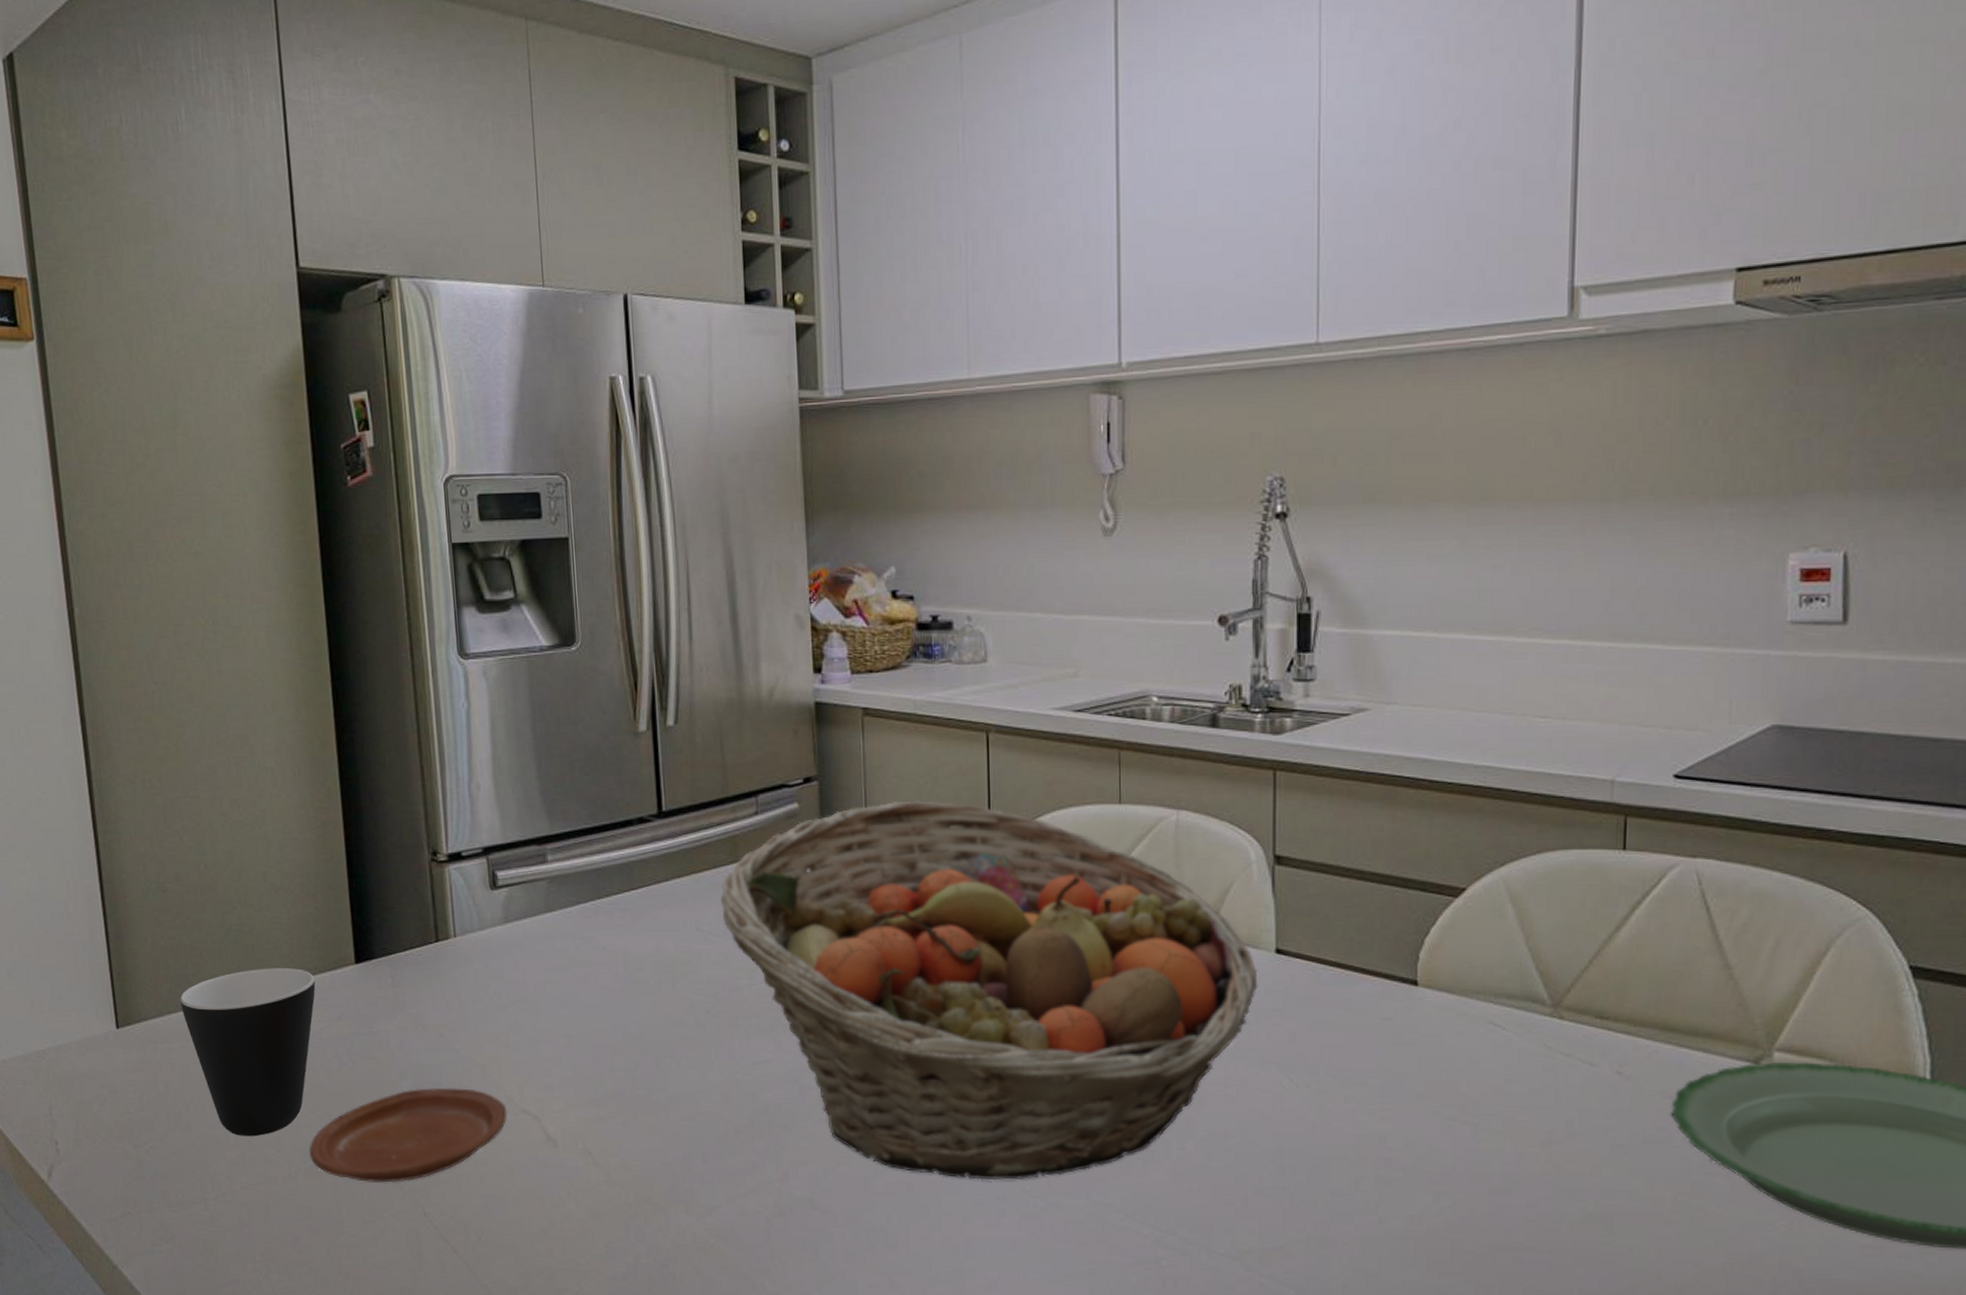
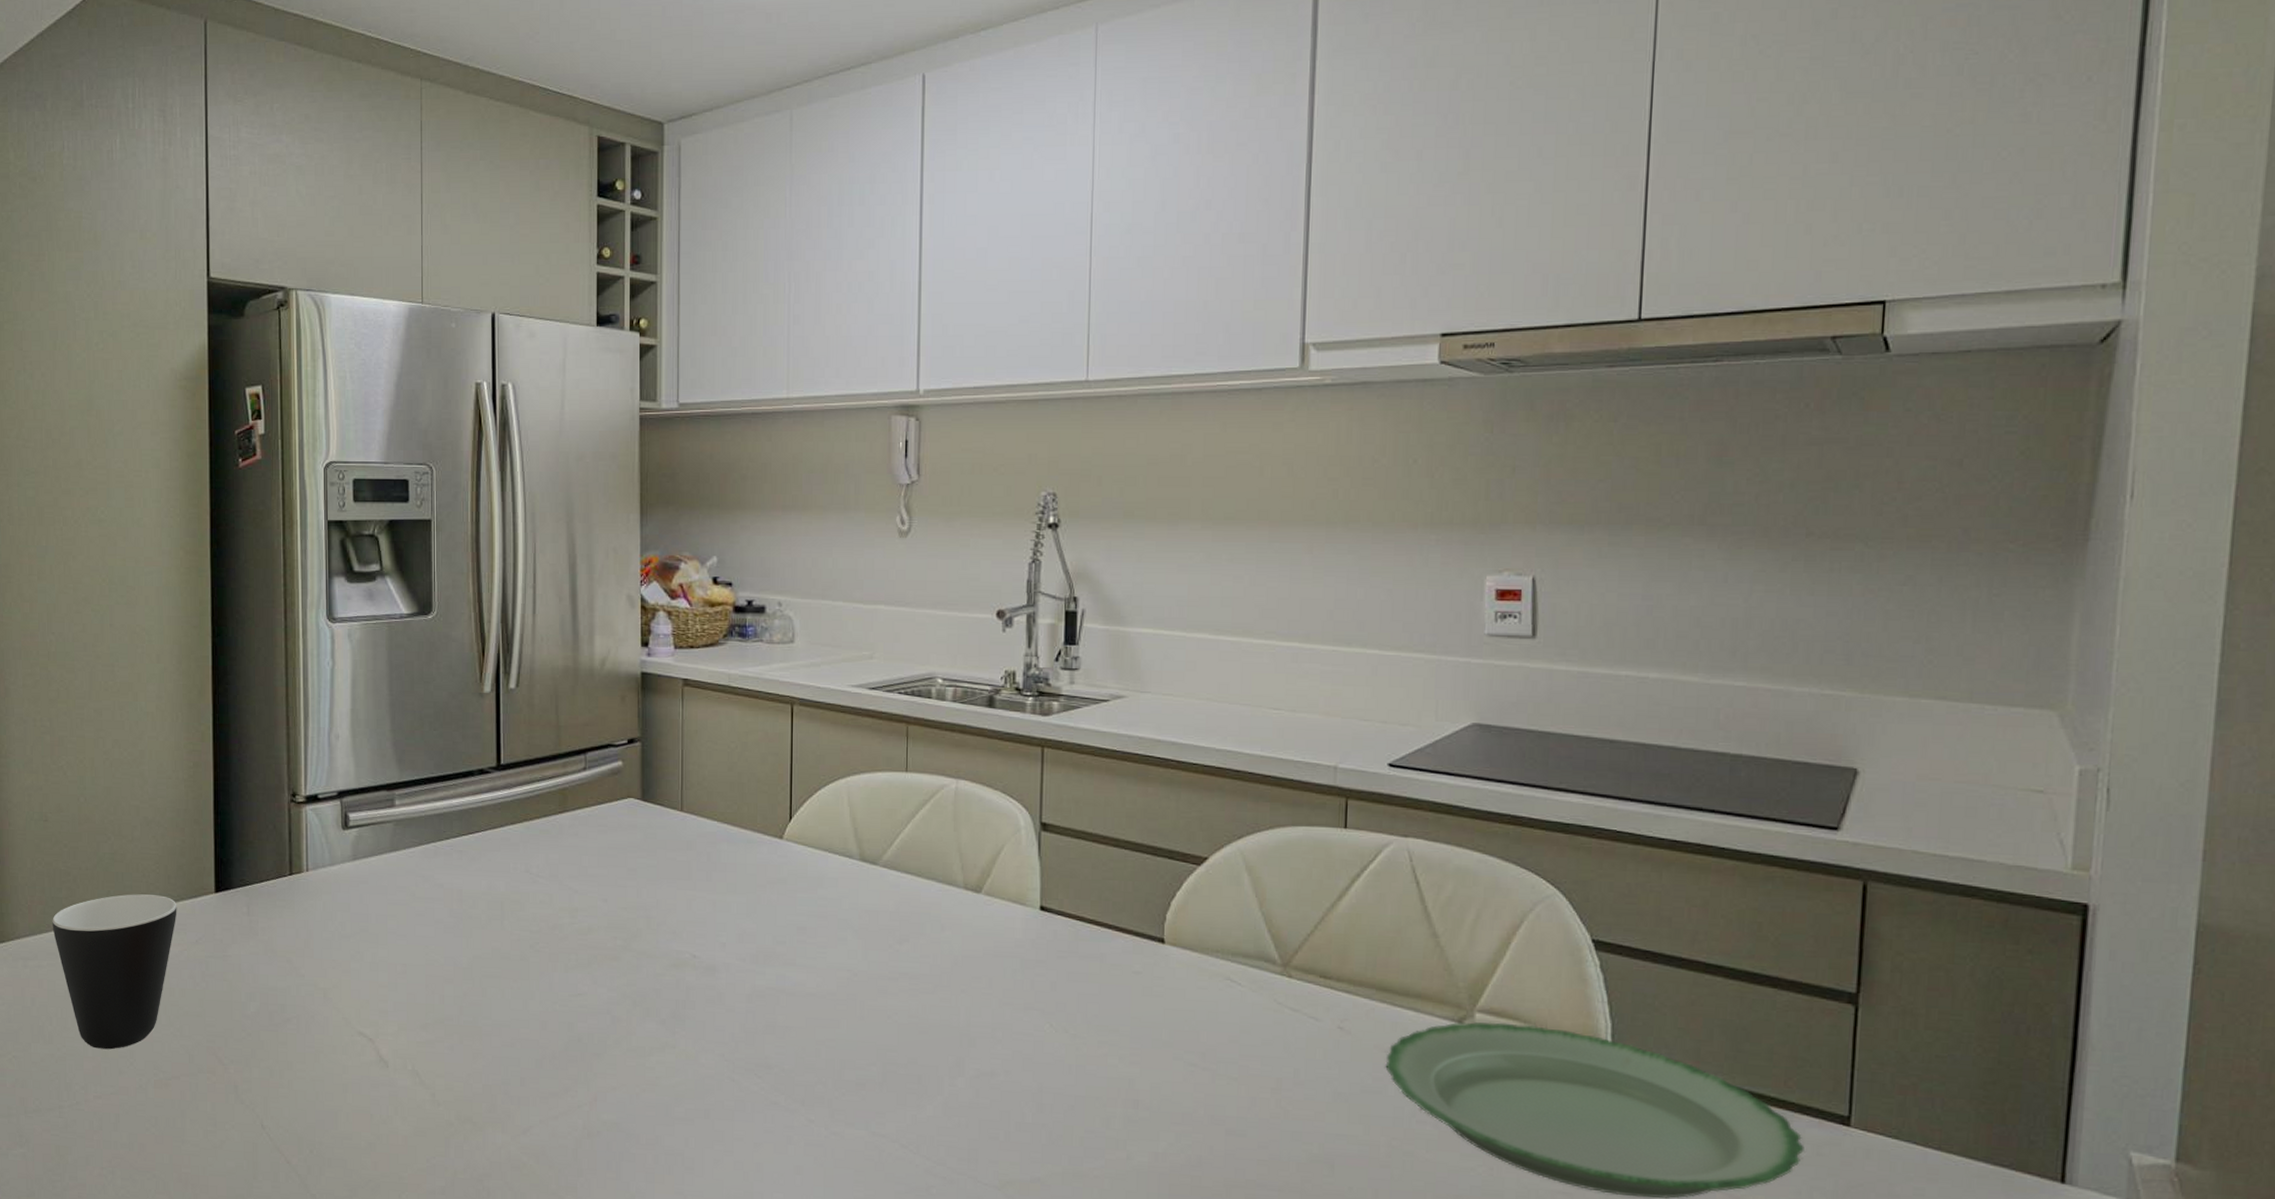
plate: present [309,1087,507,1183] -> none [160,1008,344,1096]
fruit basket: present [721,800,1258,1180] -> none [549,762,1024,1110]

